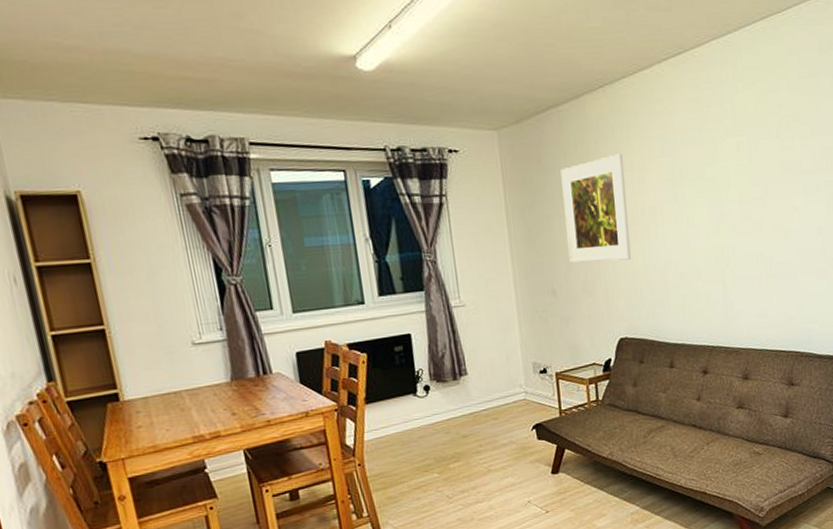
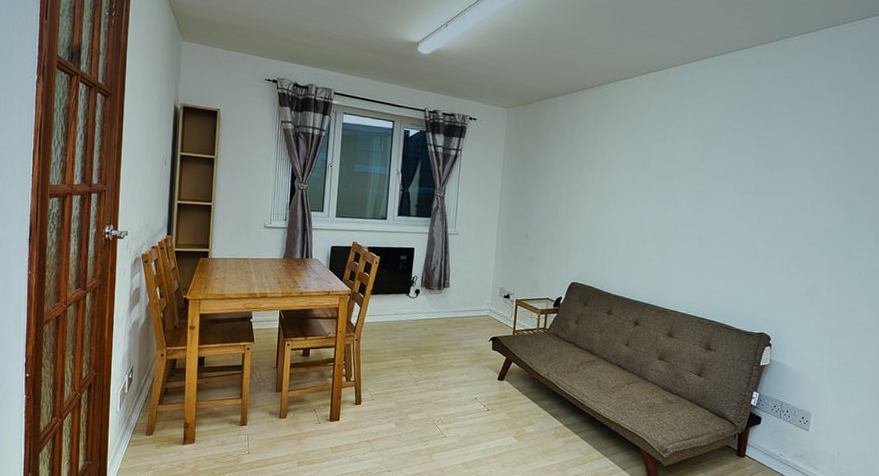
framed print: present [560,153,632,263] -> none [543,139,600,222]

